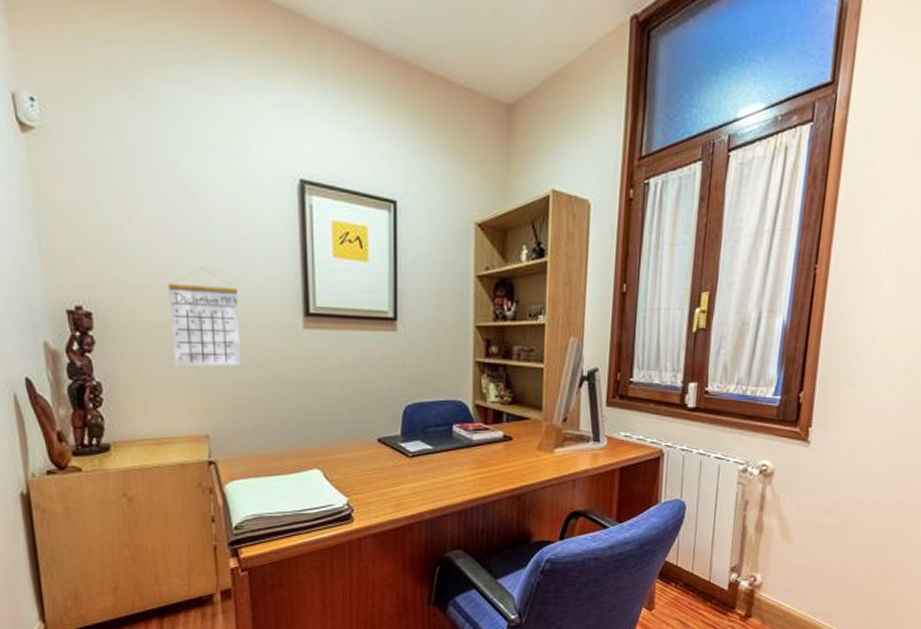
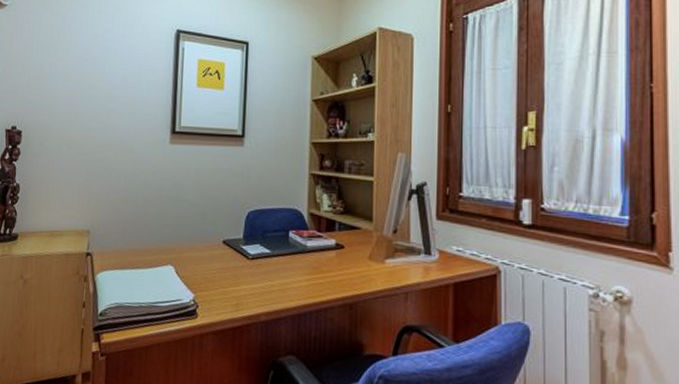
calendar: present [168,271,242,367] -> none [72,99,124,174]

